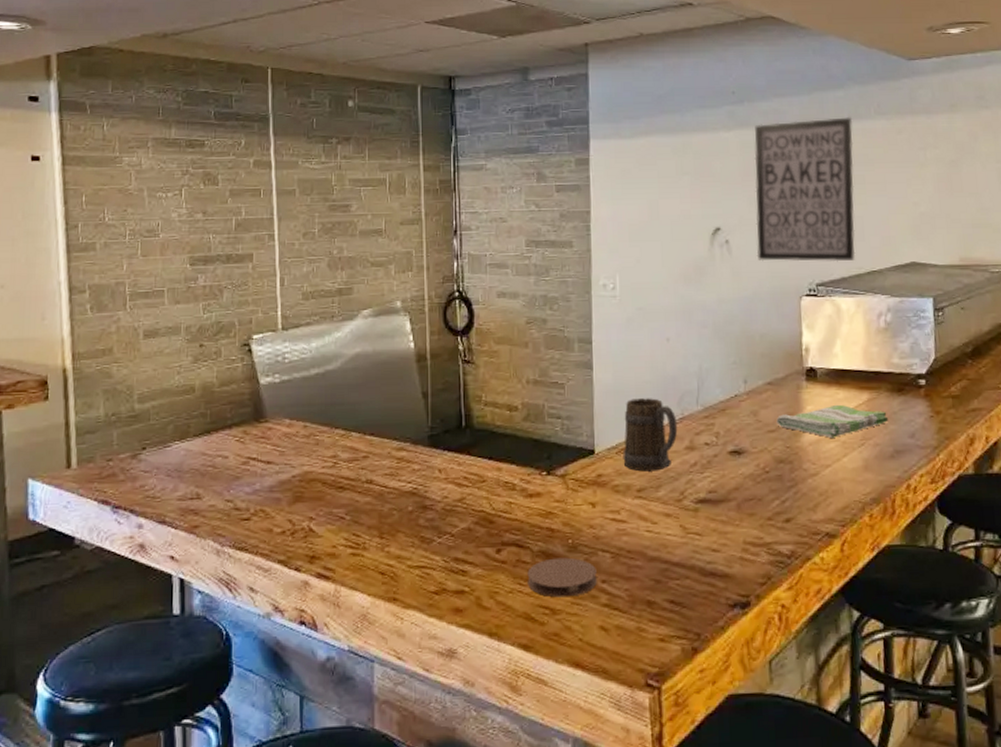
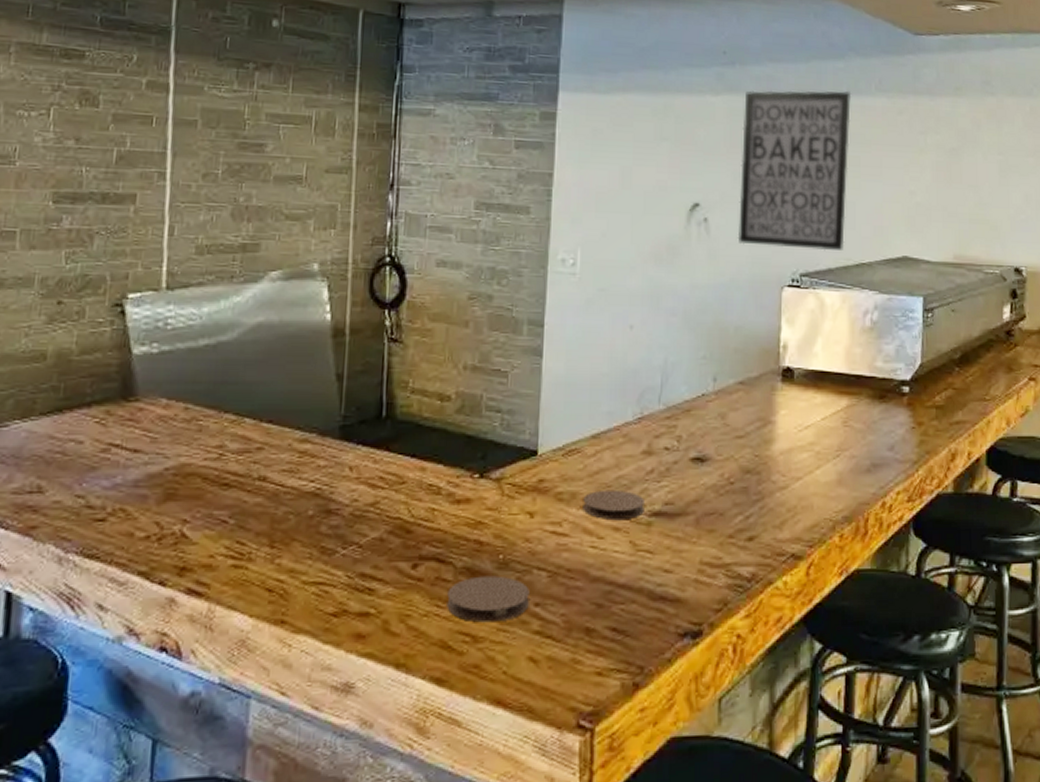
beer mug: present [623,398,678,472] -> none [570,393,635,478]
coaster: none [637,481,691,507] -> present [583,489,644,519]
dish towel: present [776,404,889,438] -> none [746,409,868,447]

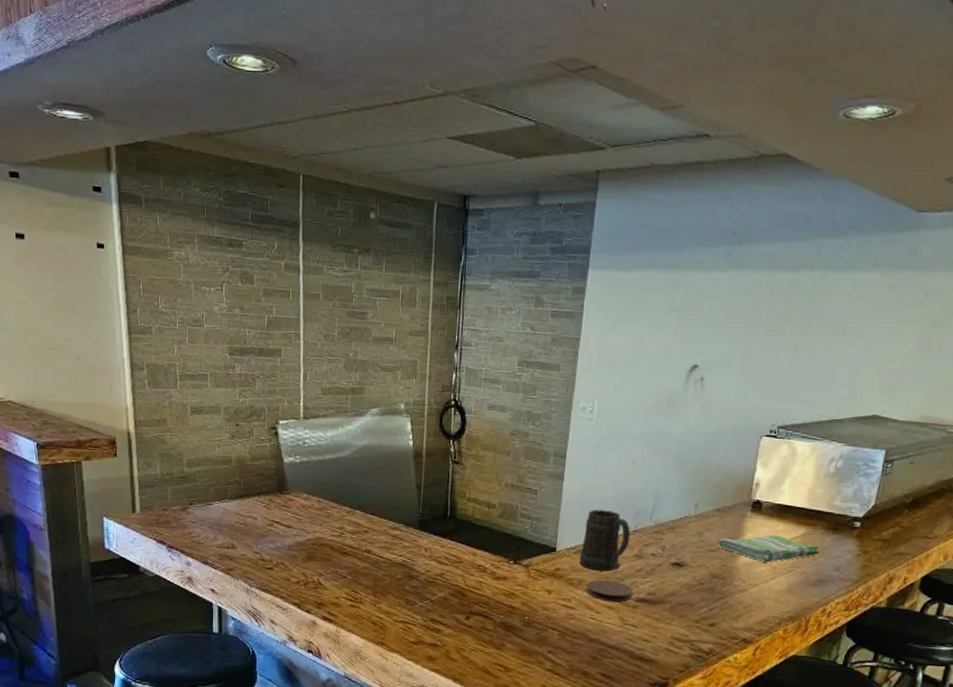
coaster: present [447,575,530,623] -> none [488,629,545,660]
beer mug: none [570,393,635,478] -> present [579,509,631,572]
wall art: present [737,90,852,251] -> none [727,267,847,408]
dish towel: none [746,409,868,447] -> present [717,534,819,563]

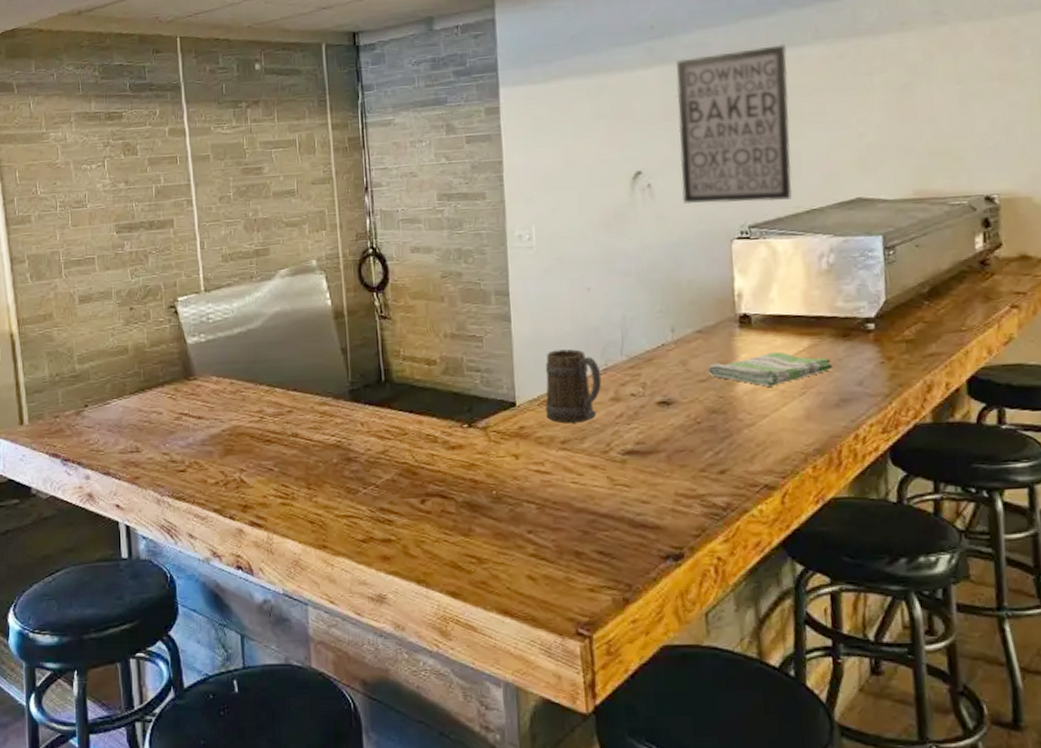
coaster: present [586,579,633,602] -> none [560,432,618,459]
wall art: none [727,267,847,408] -> present [676,45,793,205]

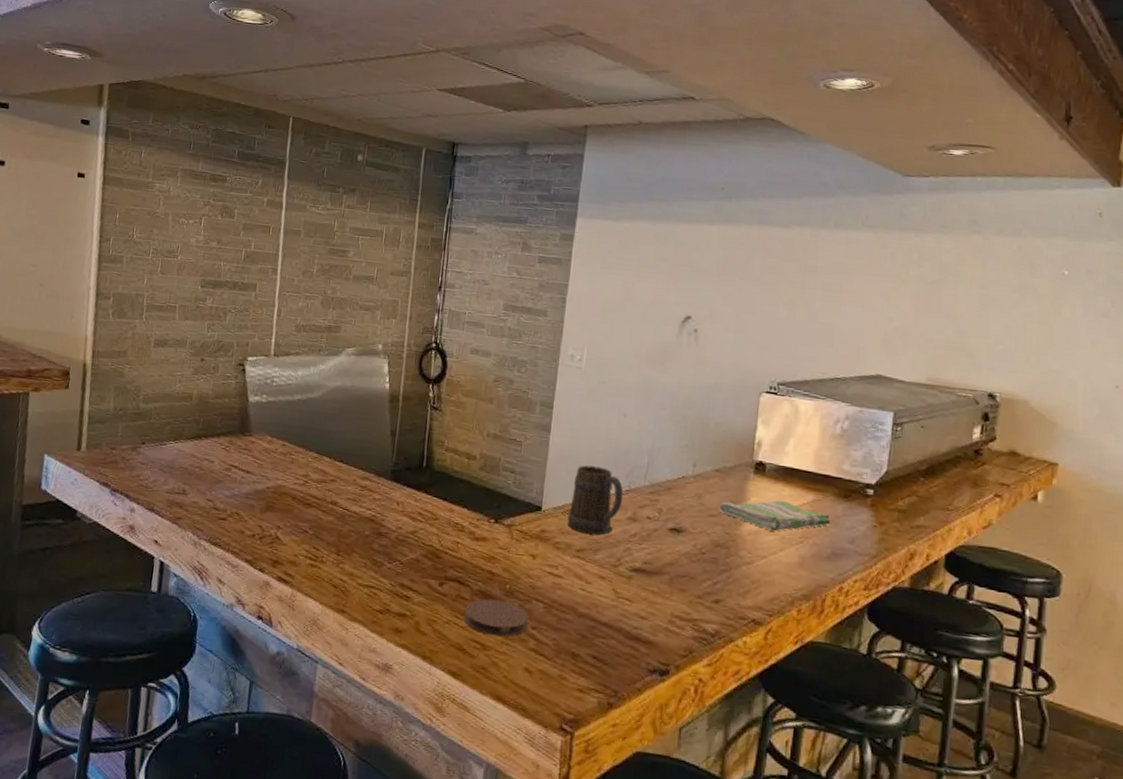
coaster: none [452,508,523,547] -> present [464,599,529,637]
wall art: present [676,45,793,205] -> none [723,222,839,365]

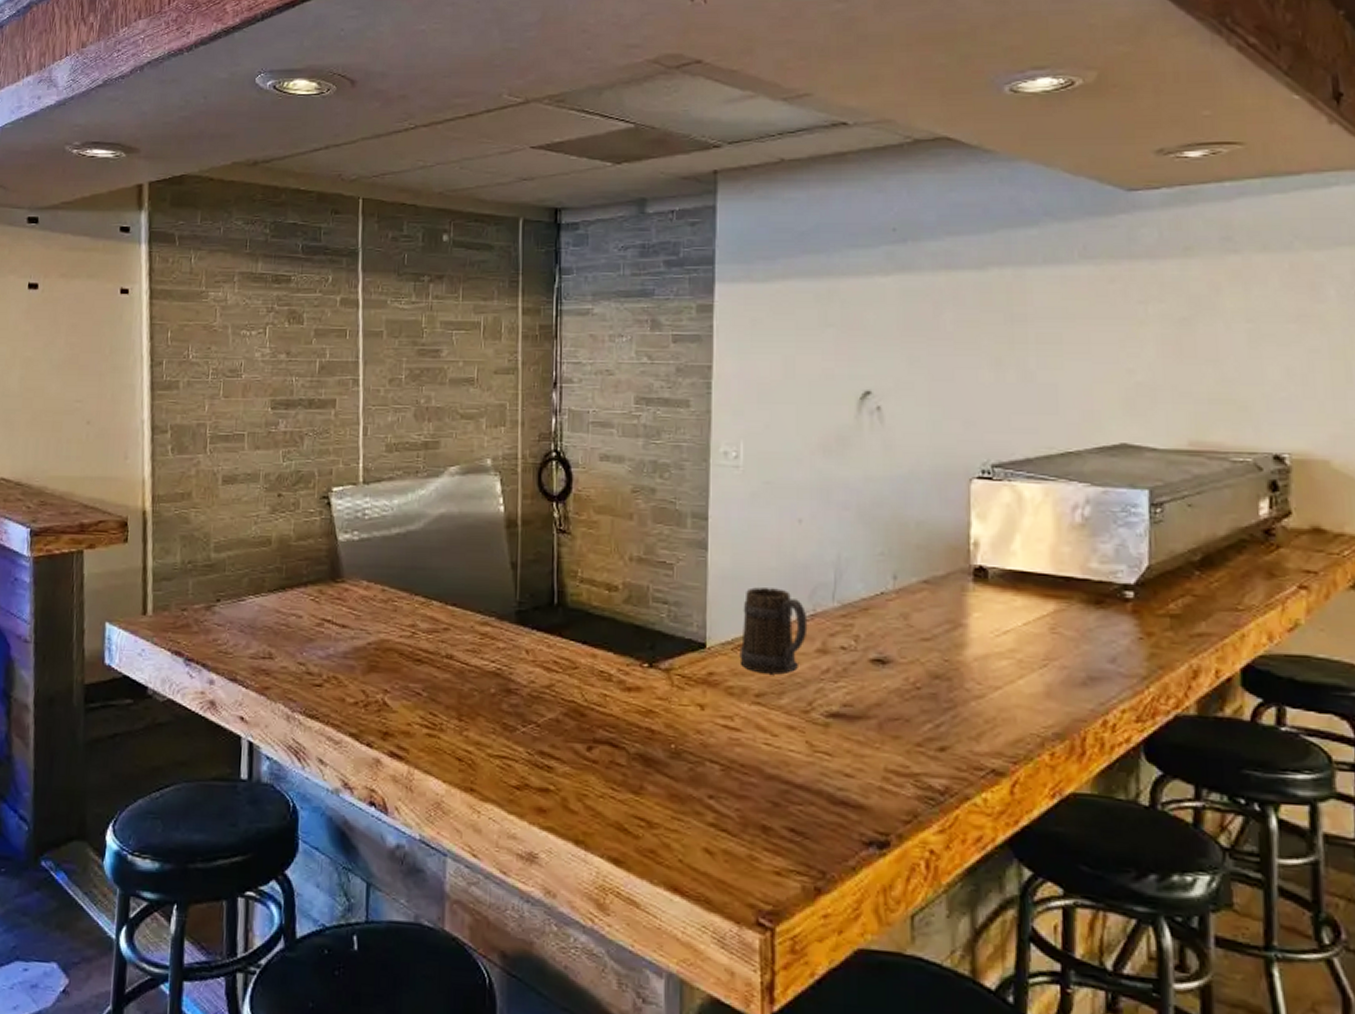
coaster: present [464,599,529,637] -> none [621,763,703,810]
dish towel: present [719,500,831,532] -> none [932,613,1082,654]

